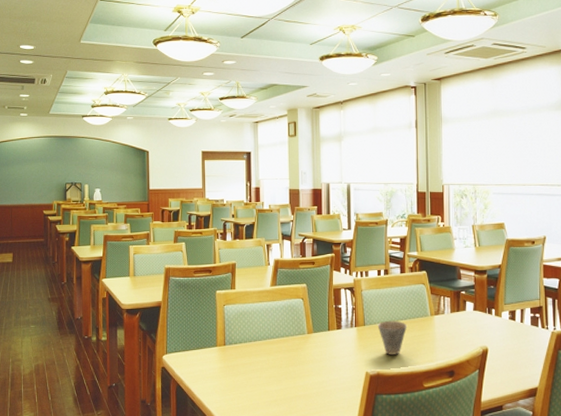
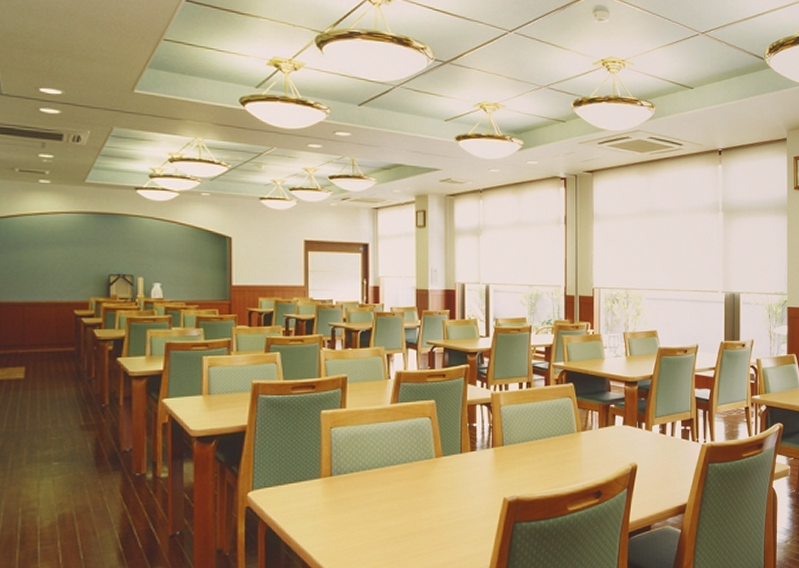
cup: present [377,320,408,355] -> none [518,438,552,478]

